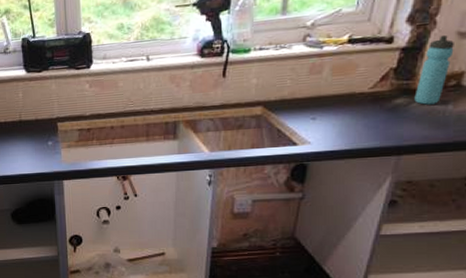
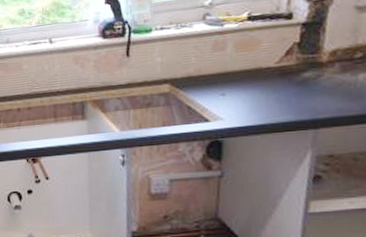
water bottle: present [414,34,454,105] -> none [322,9,355,78]

